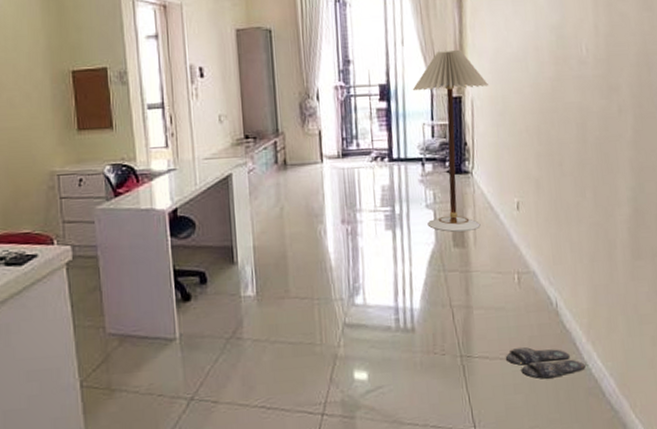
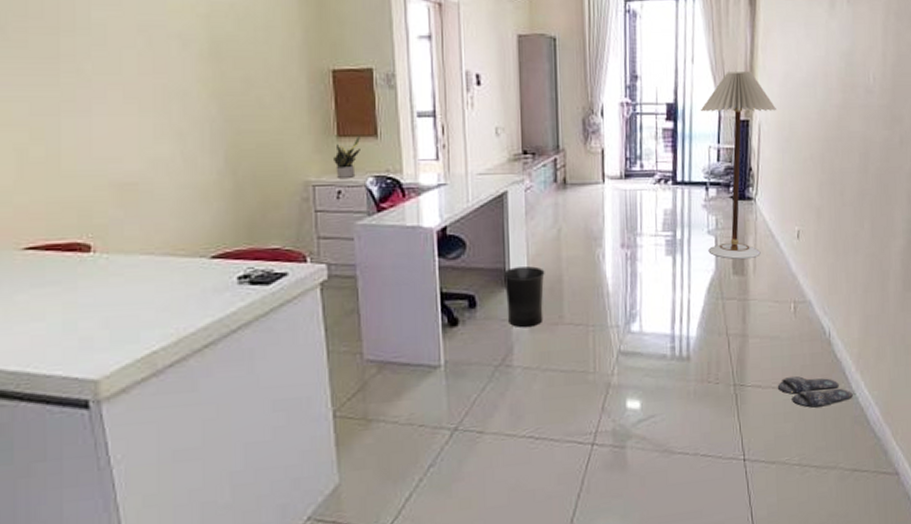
potted plant: none [75,128,98,169] -> present [334,135,360,180]
waste bin: none [230,243,270,302] -> present [503,266,545,328]

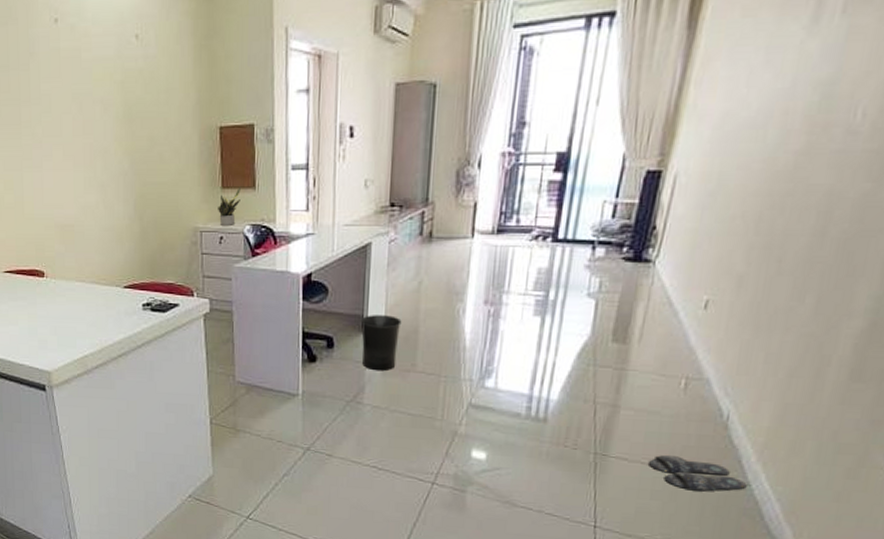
floor lamp: present [700,71,776,259] -> none [585,111,703,326]

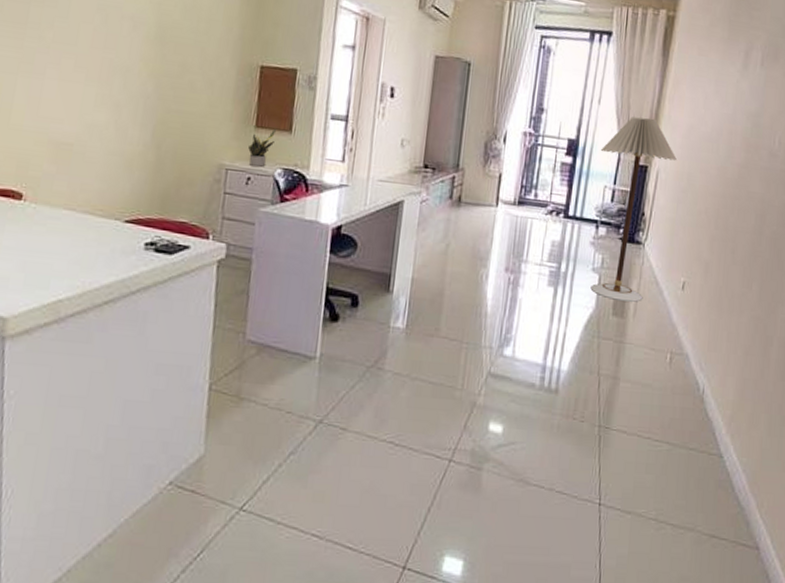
waste bin: present [360,315,402,371] -> none [386,274,428,335]
floor lamp: none [585,111,703,326] -> present [590,116,677,302]
slippers: present [649,455,747,492] -> none [644,428,720,464]

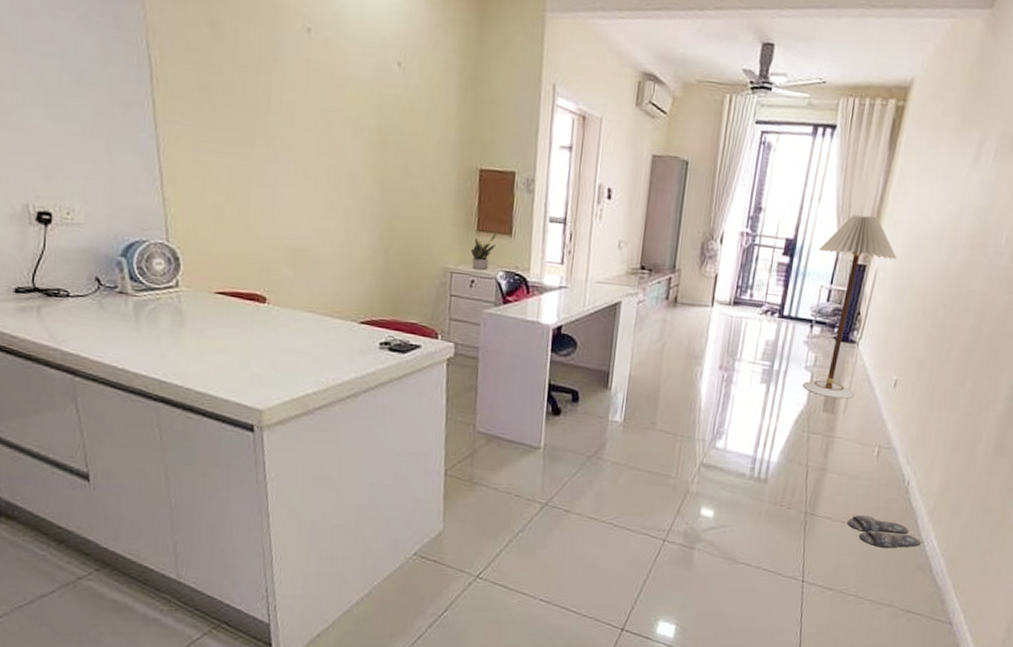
slippers: none [644,428,720,464] -> present [848,515,921,548]

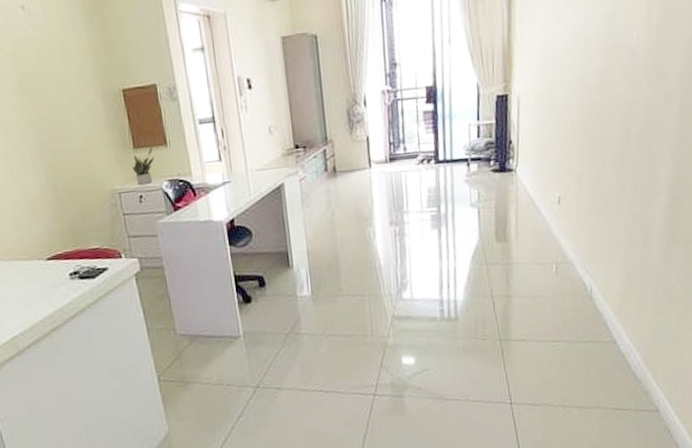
floor lamp: present [802,214,897,399] -> none [459,45,535,228]
slippers: present [848,515,921,548] -> none [542,329,614,357]

